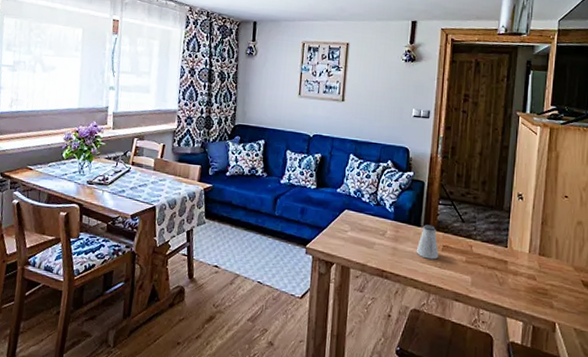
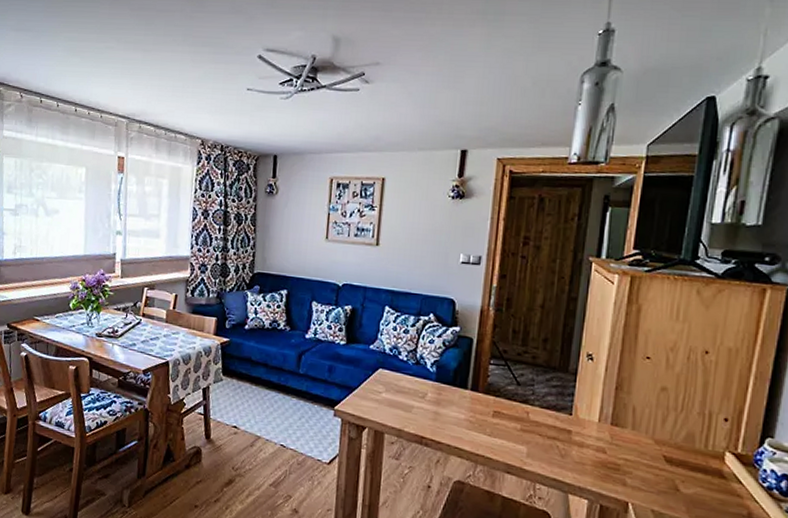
saltshaker: present [416,224,439,260] -> none [461,387,489,427]

